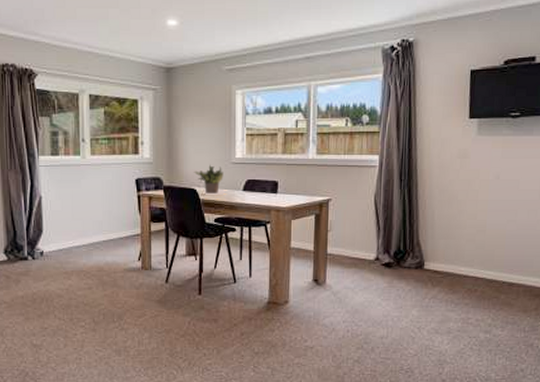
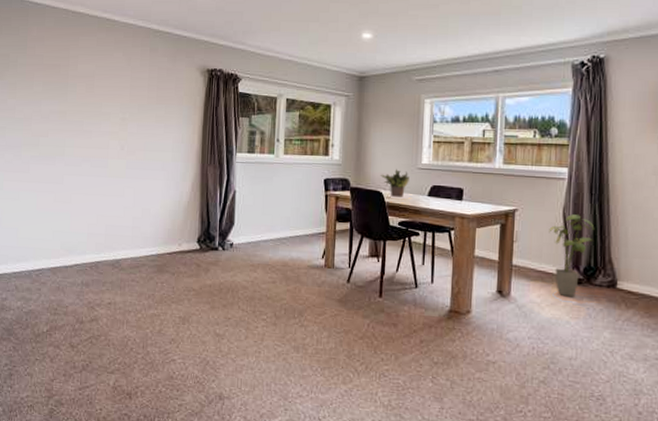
house plant: none [361,201,404,281] -> present [549,214,595,297]

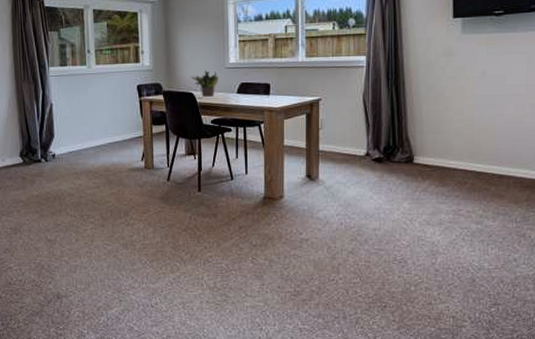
house plant: present [549,214,595,297] -> none [351,99,393,175]

